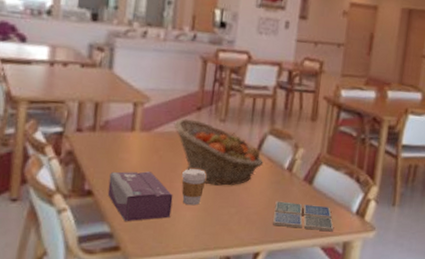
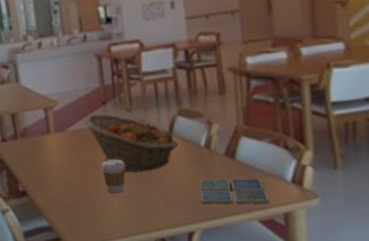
tissue box: present [107,171,173,222] -> none [37,168,100,216]

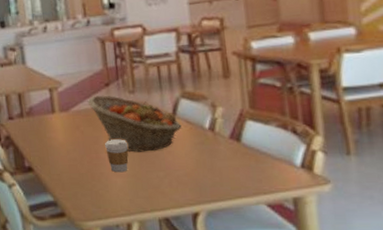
drink coaster: present [199,178,270,204] -> none [204,161,278,188]

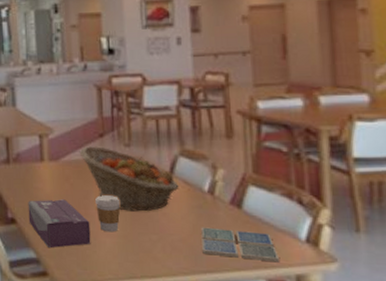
tissue box: none [43,146,103,192] -> present [28,199,91,248]
drink coaster: none [204,161,278,188] -> present [201,227,281,263]

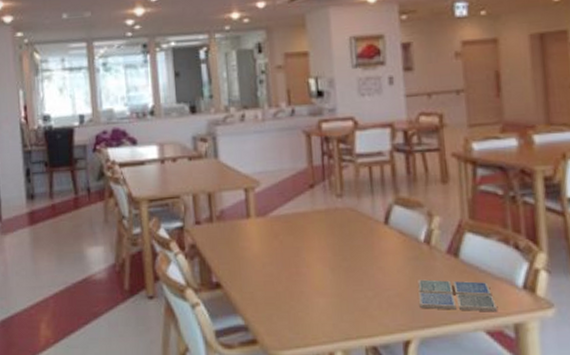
tissue box: present [28,199,91,248] -> none [234,258,303,314]
fruit basket: present [79,146,179,212] -> none [288,198,394,267]
coffee cup: present [95,195,121,233] -> none [307,251,334,292]

